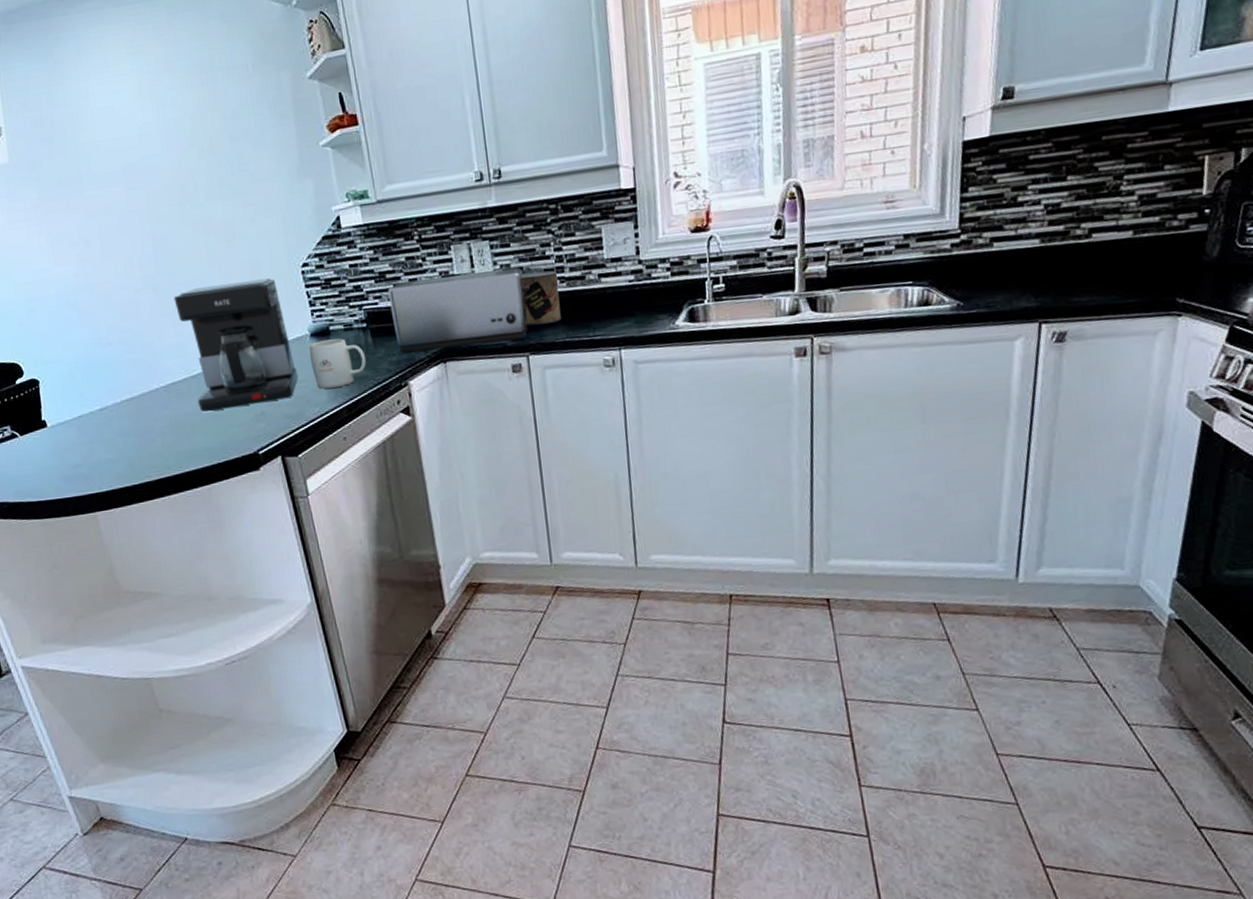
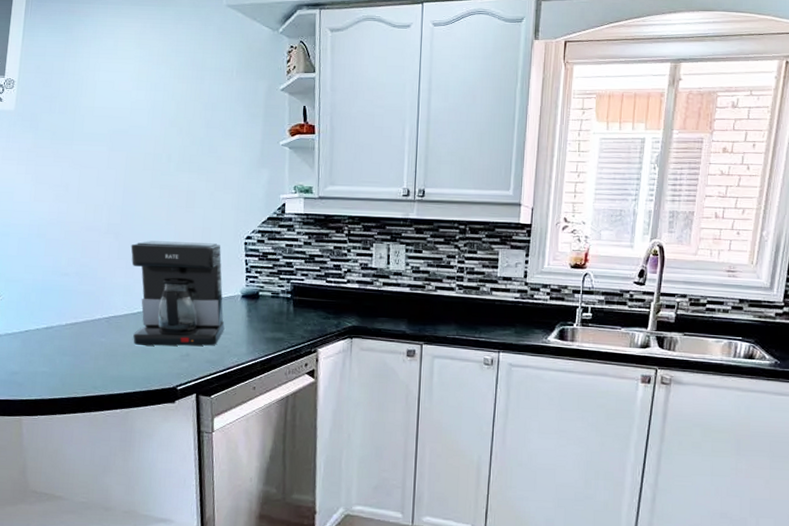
mug: present [309,338,367,389] -> none [237,302,286,344]
toaster: present [388,267,530,353] -> none [313,265,433,330]
tin can: present [521,270,561,326] -> none [425,277,458,322]

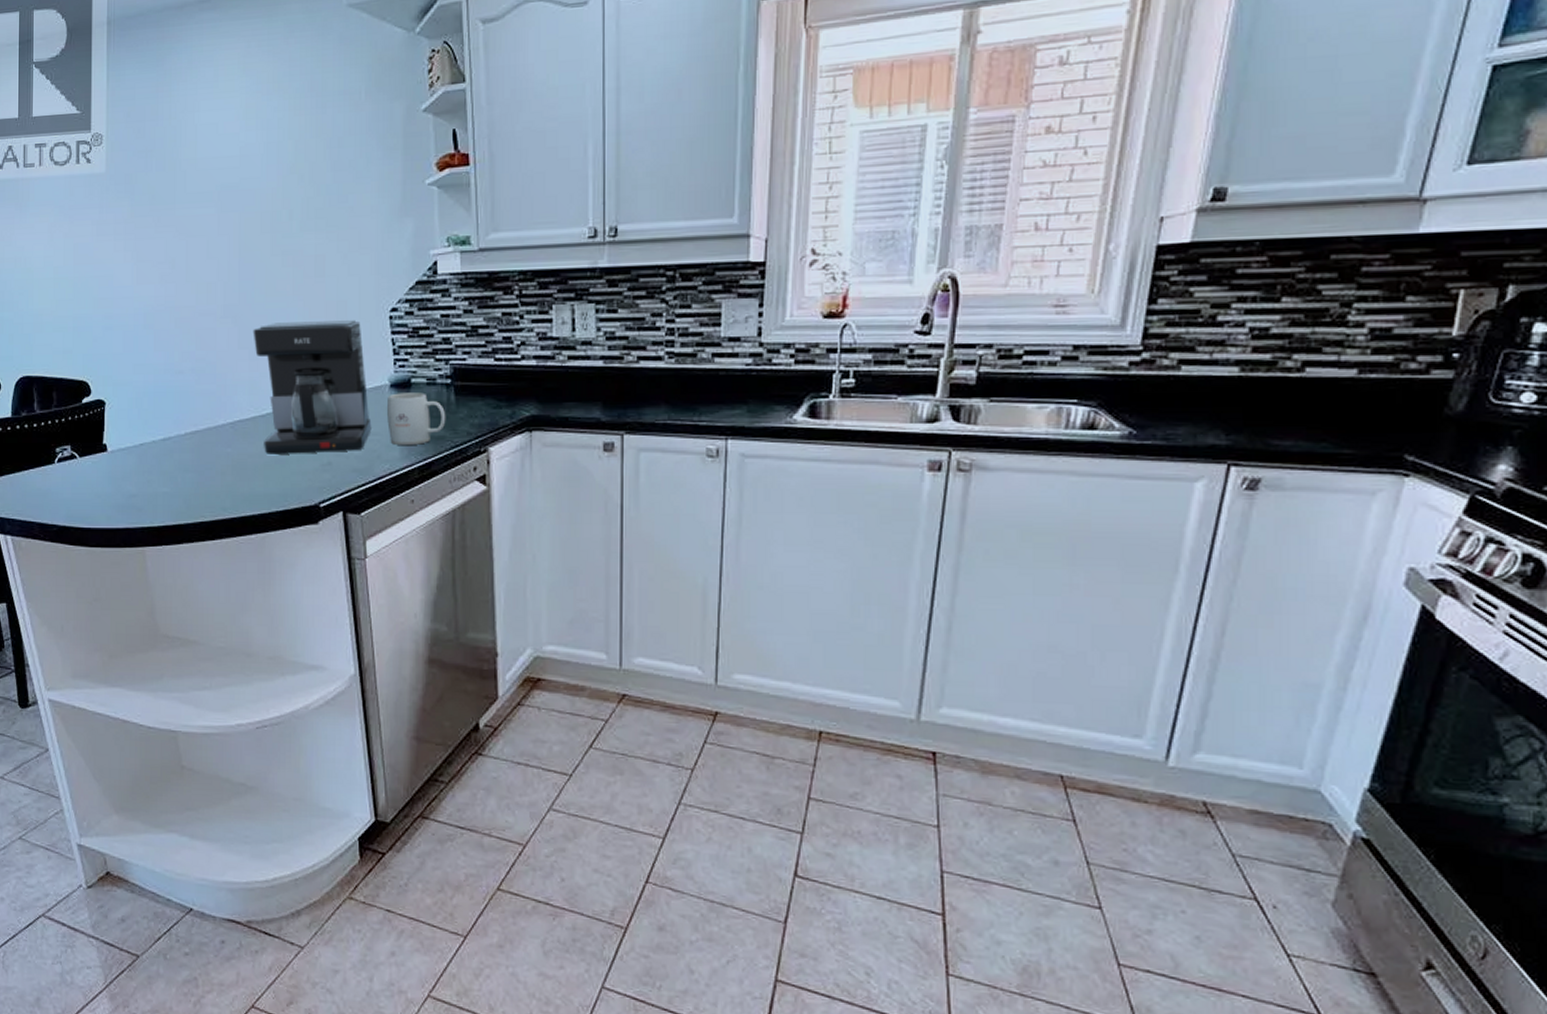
mug: none [237,302,286,344] -> present [387,392,446,446]

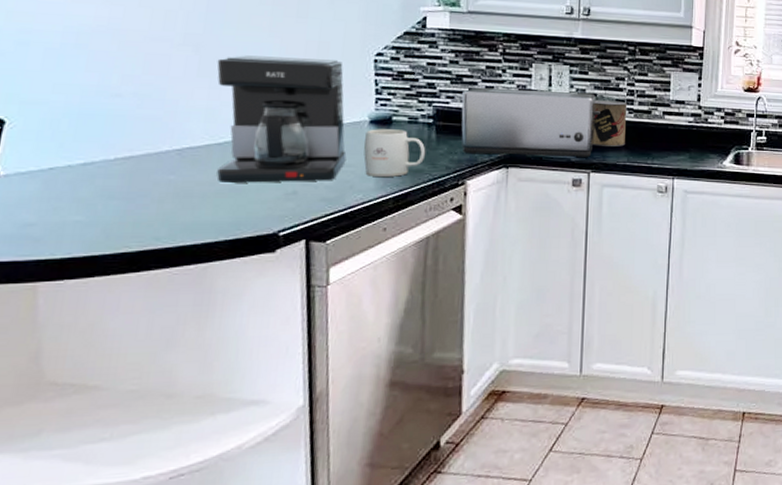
toaster: none [479,336,634,417] -> present [461,87,600,157]
tin can: none [625,343,667,403] -> present [592,100,628,148]

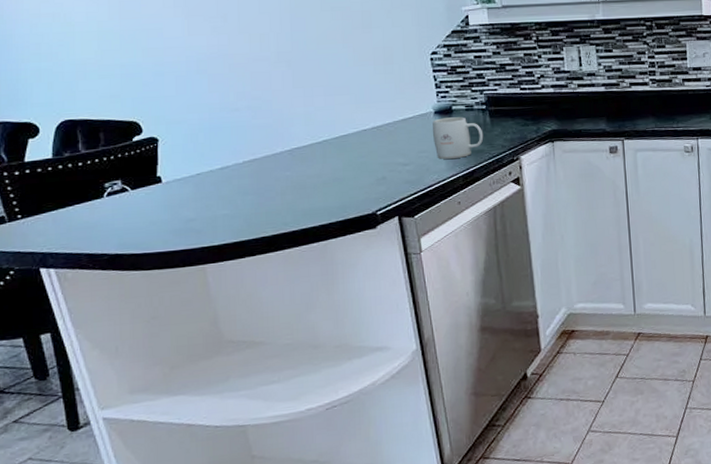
coffee maker: present [216,55,347,183] -> none [306,62,420,175]
toaster: present [461,87,600,157] -> none [507,69,627,133]
tin can: present [592,100,628,148] -> none [620,73,652,116]

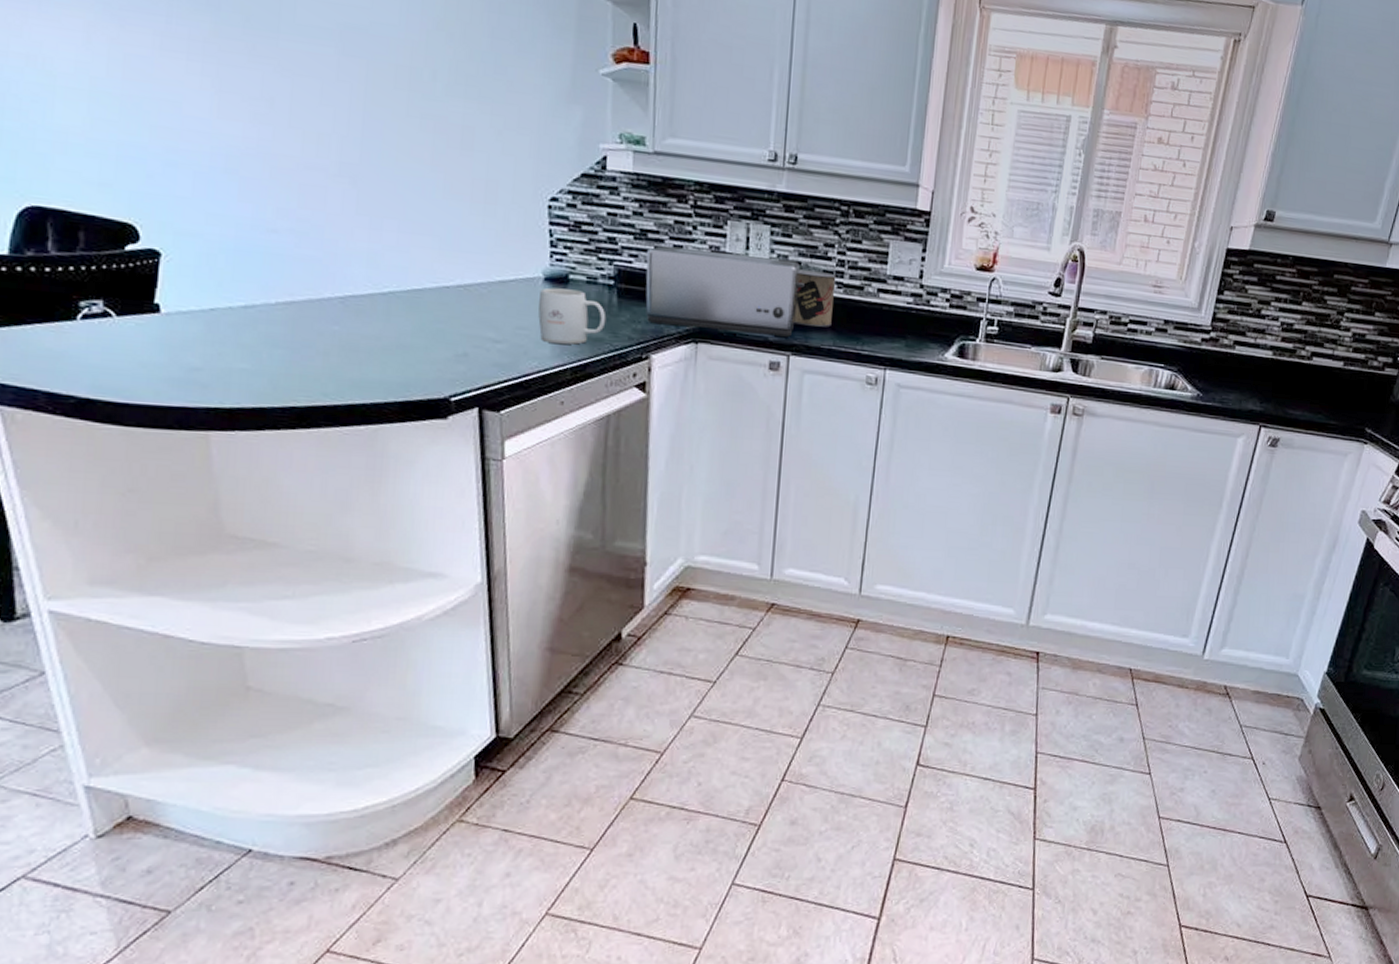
toaster: none [507,69,627,133] -> present [645,245,804,337]
tin can: none [620,73,652,116] -> present [794,269,837,328]

